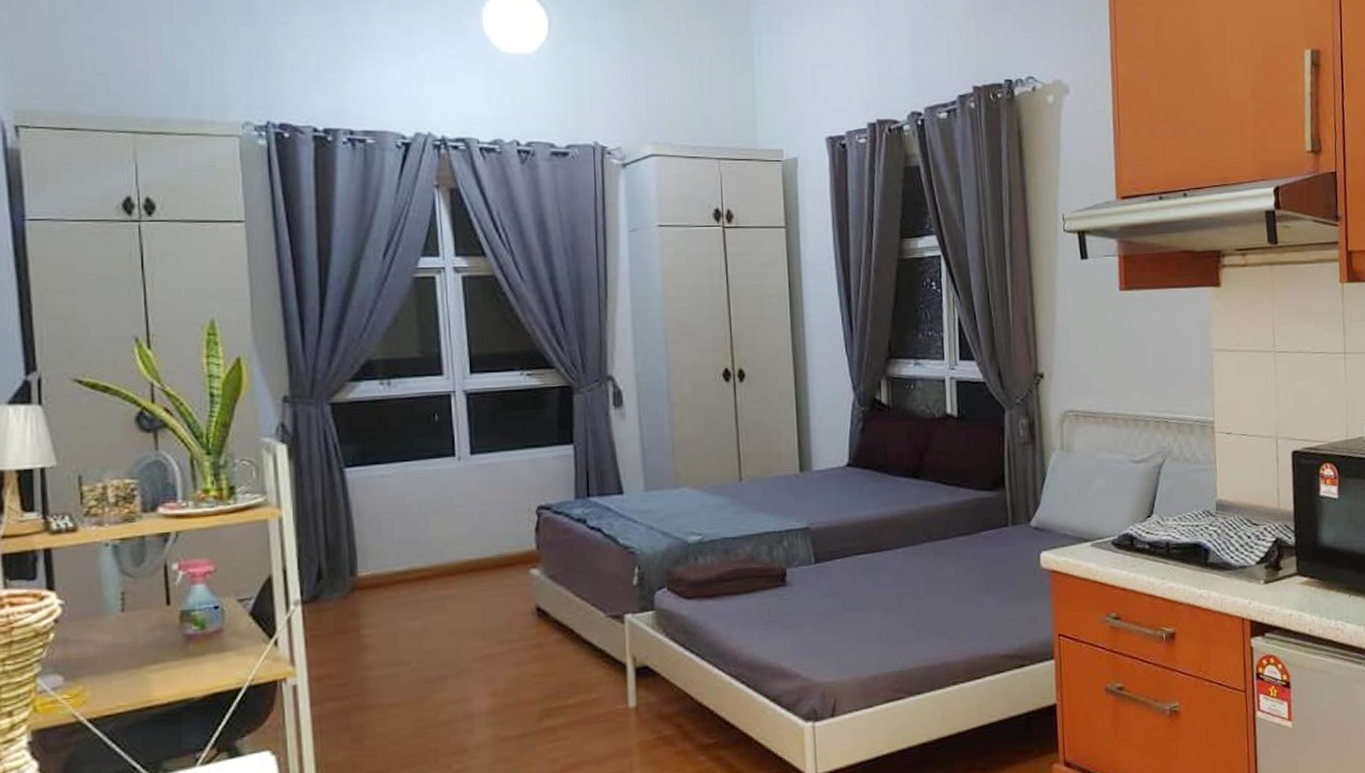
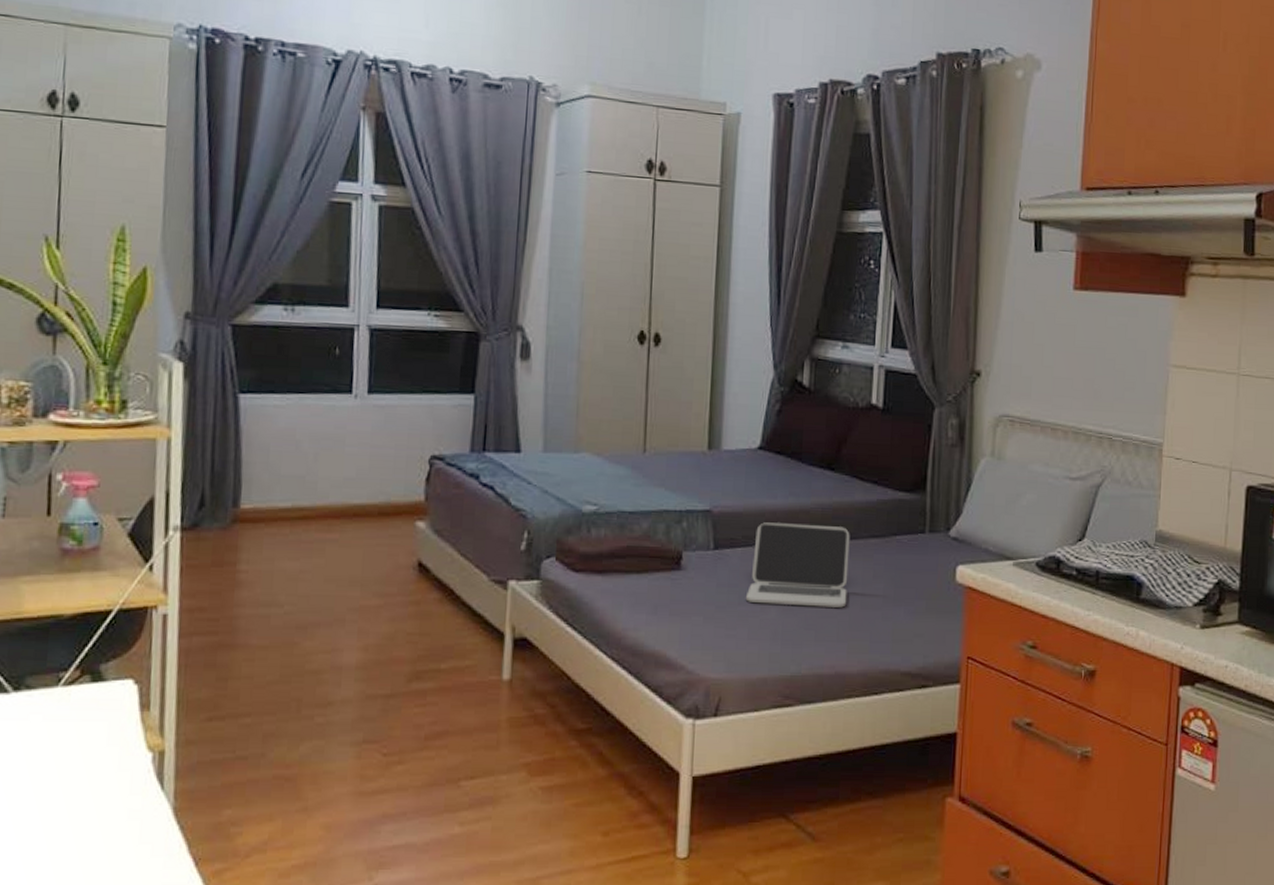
laptop: none [849,529,943,608] -> present [745,522,850,608]

